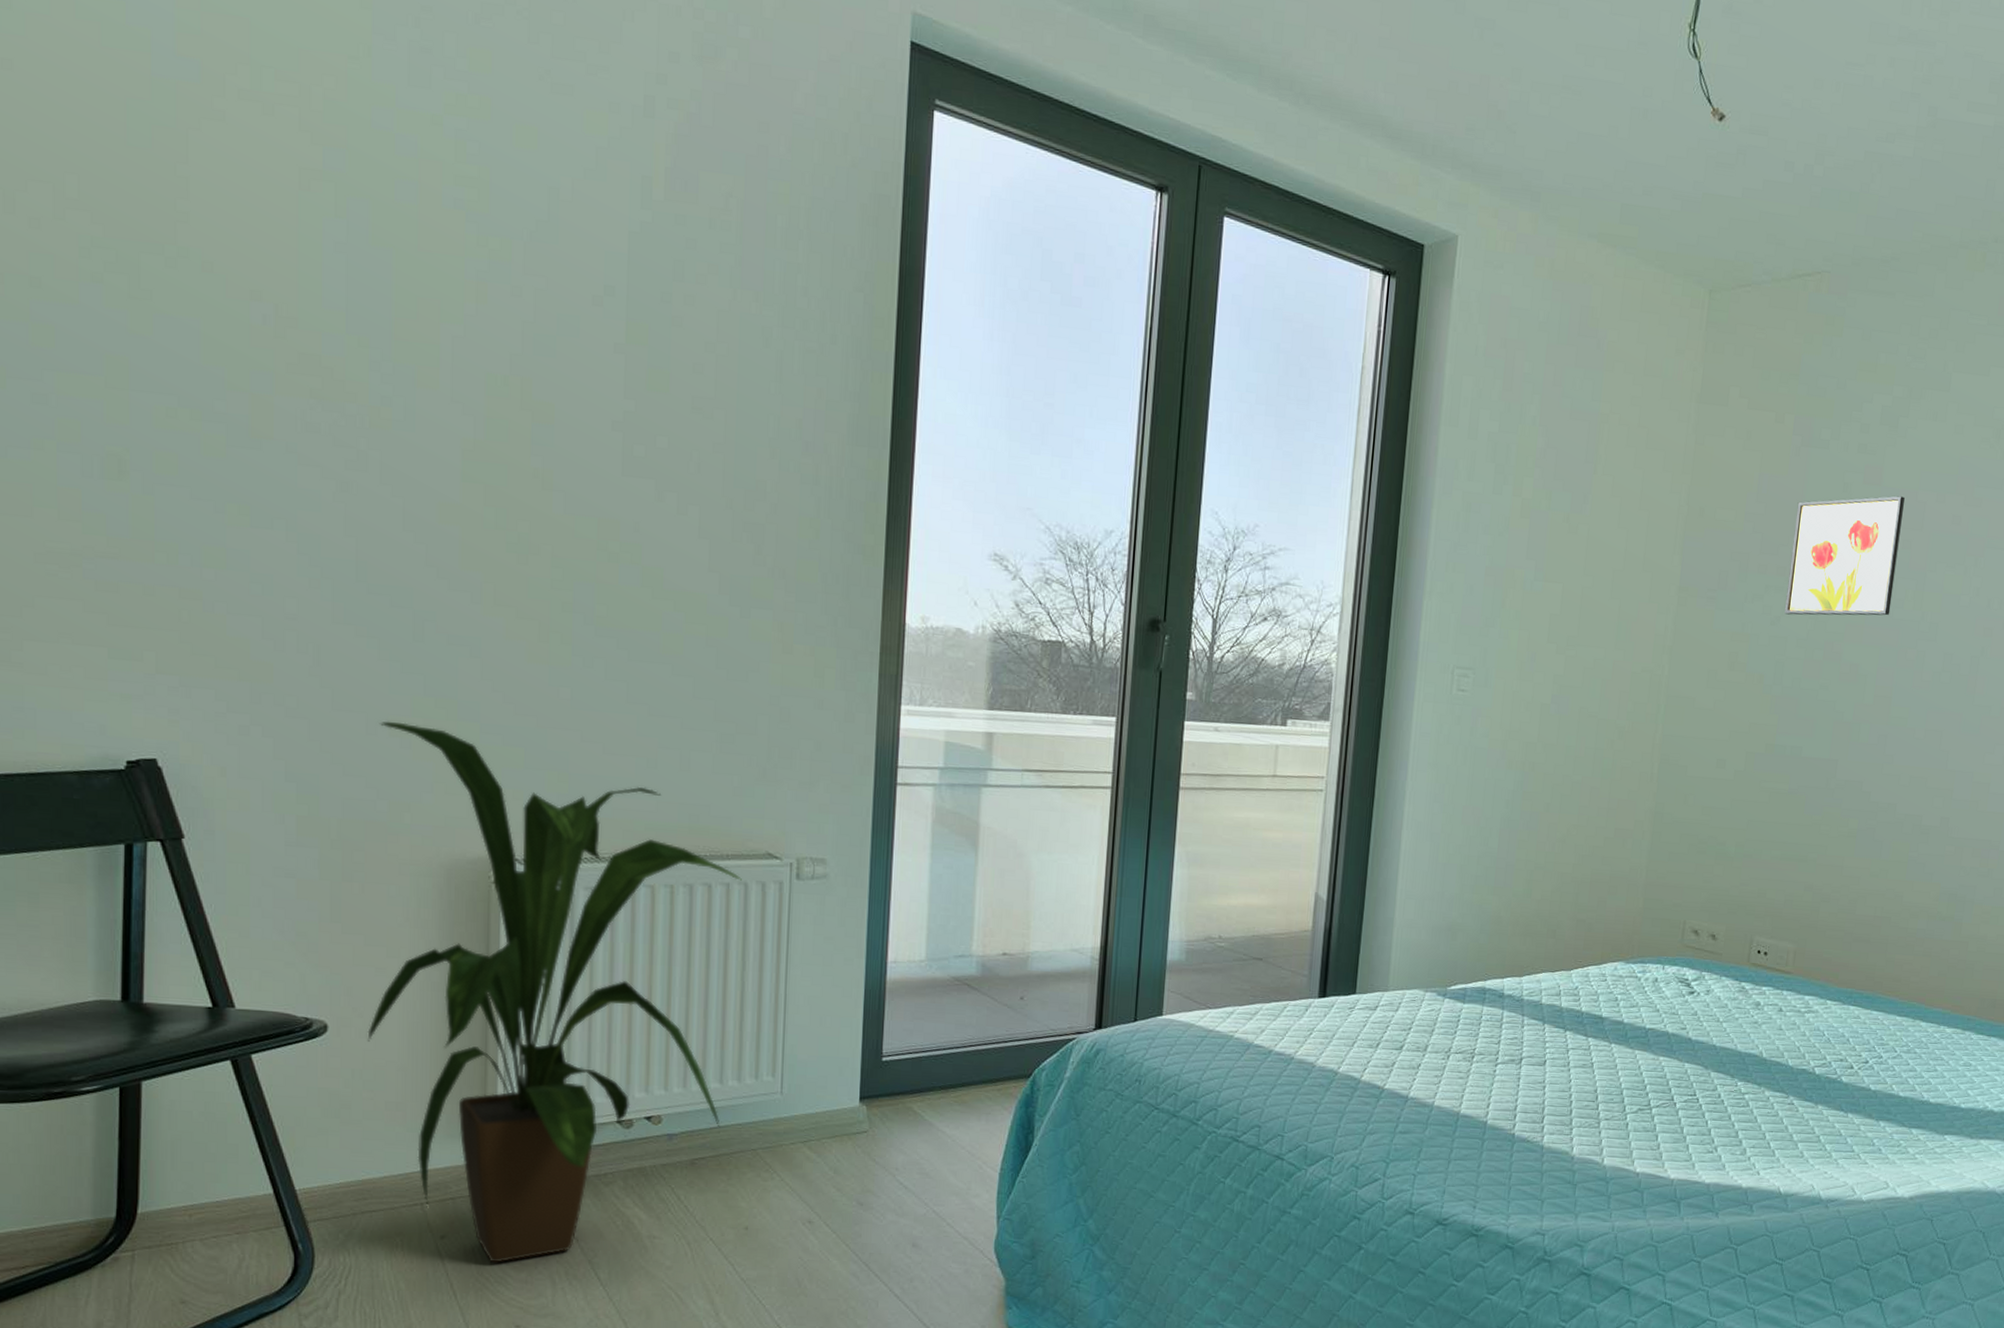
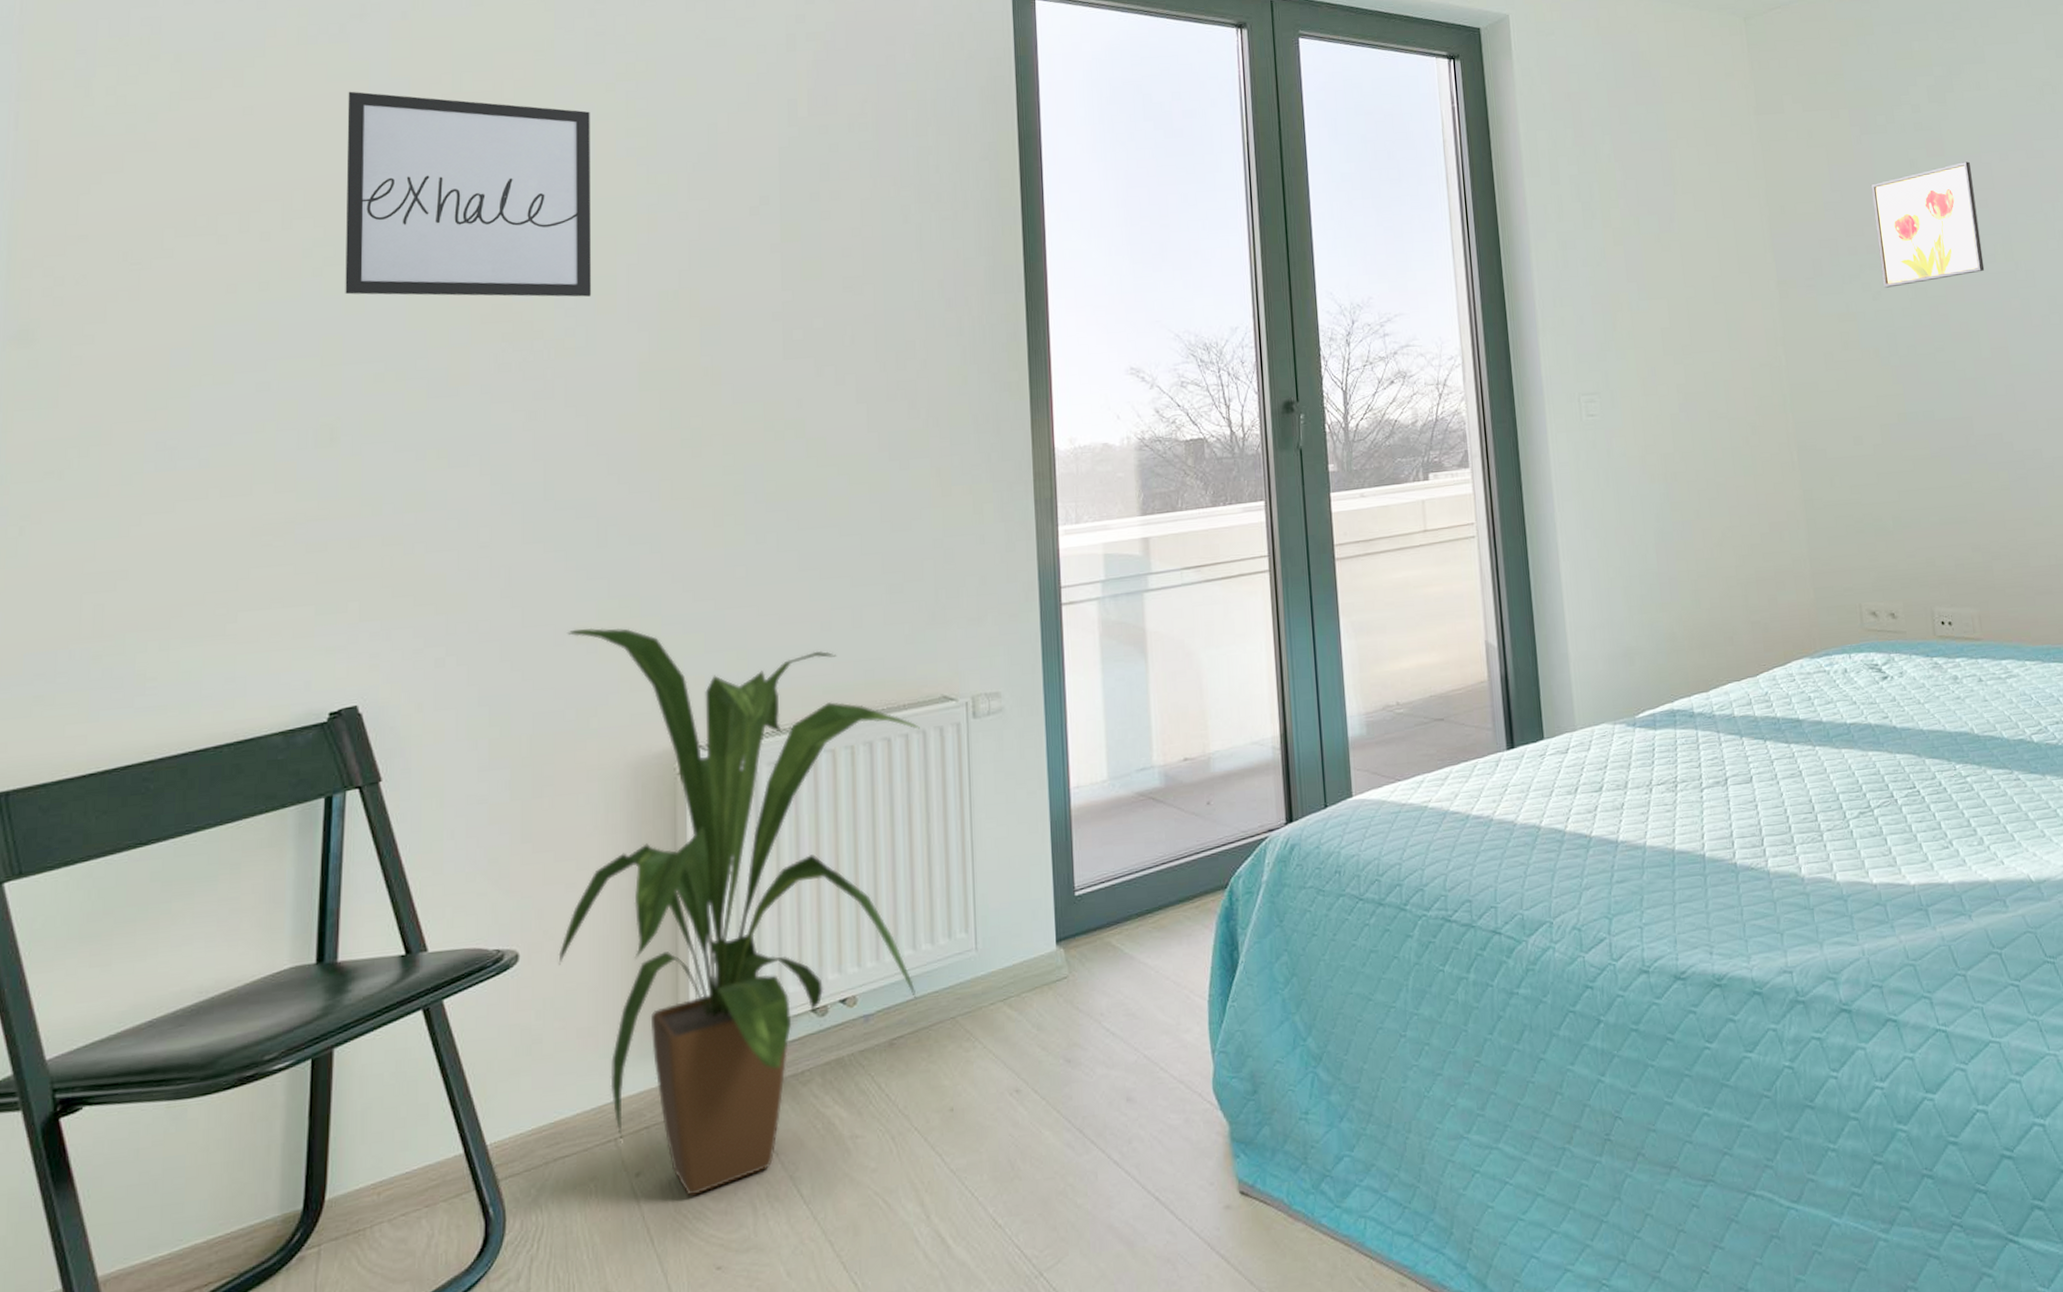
wall art: none [126,63,413,364] -> present [345,91,591,297]

